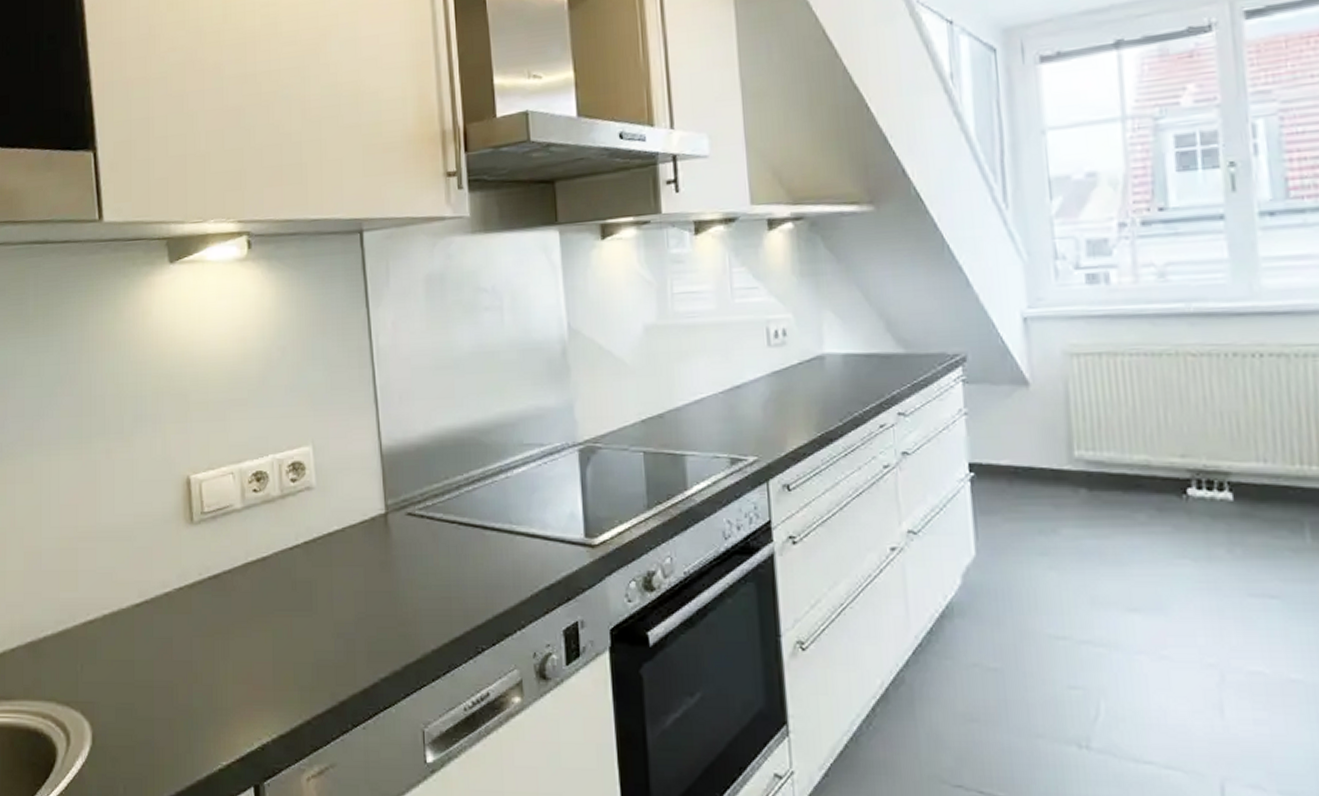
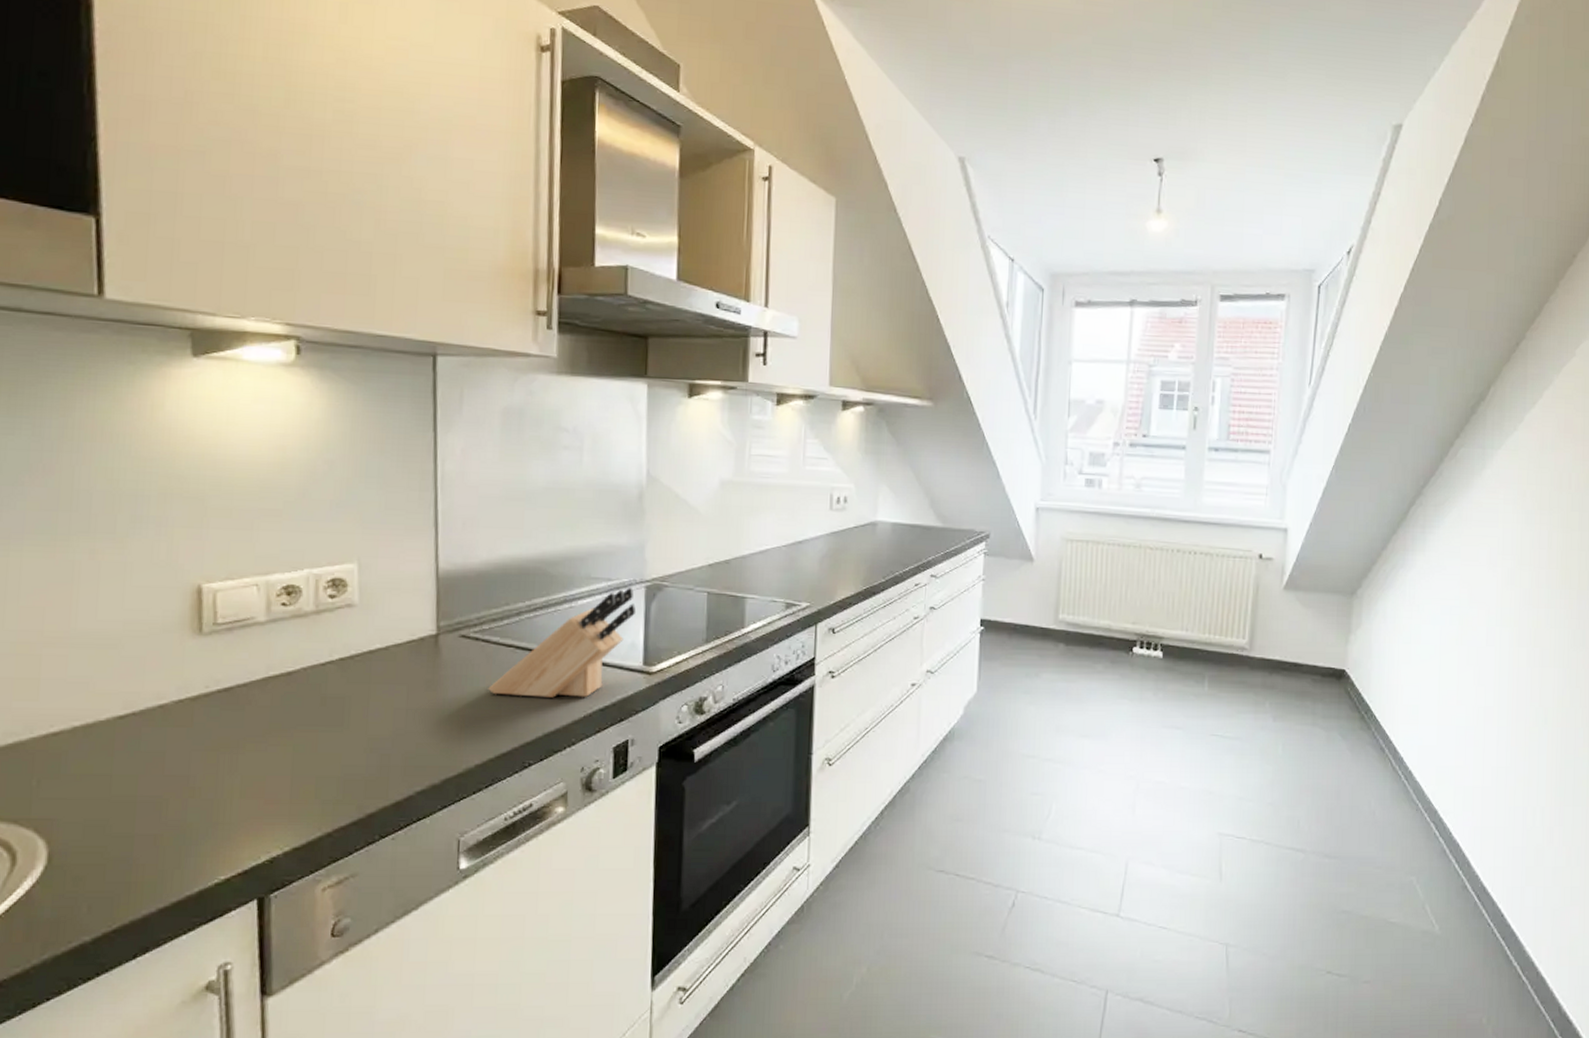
knife block: none [437,451,571,576] -> present [488,586,636,698]

